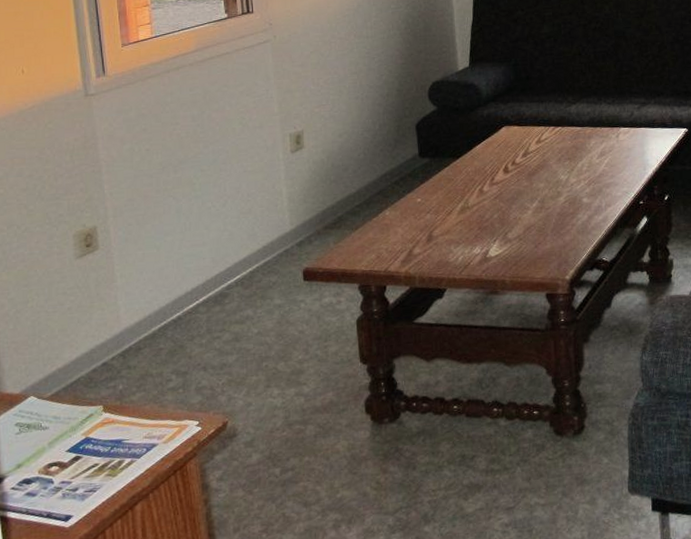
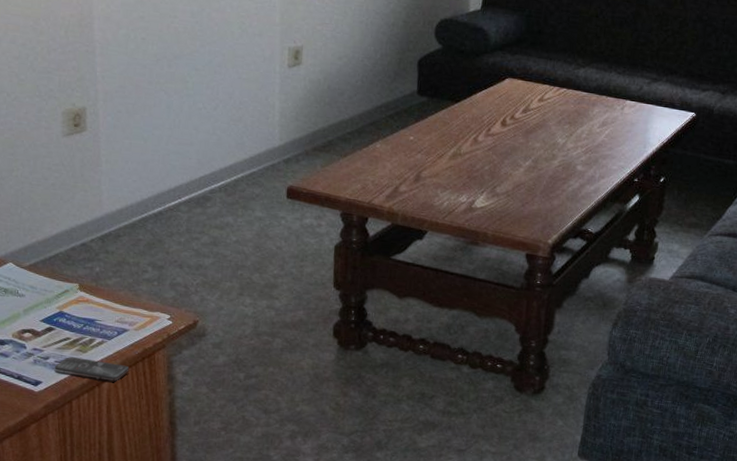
mobile phone: none [84,482,162,505] -> present [54,357,130,383]

